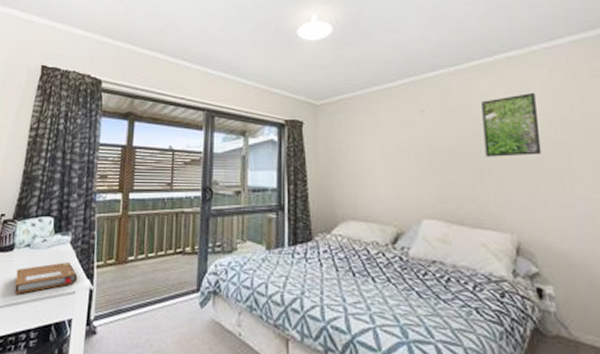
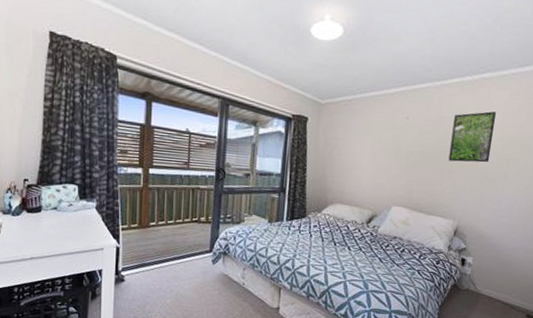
notebook: present [14,262,78,294] -> none [46,224,105,249]

